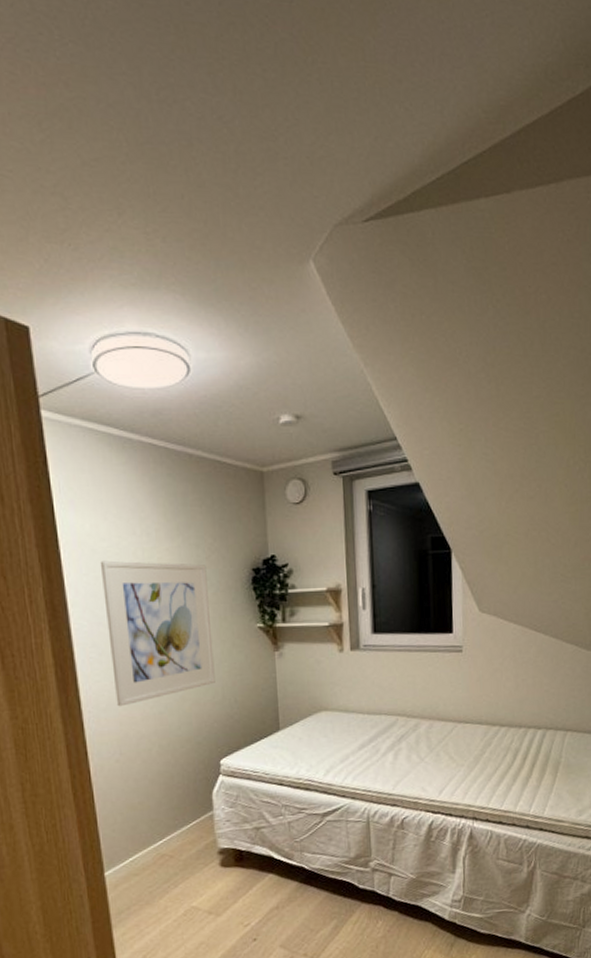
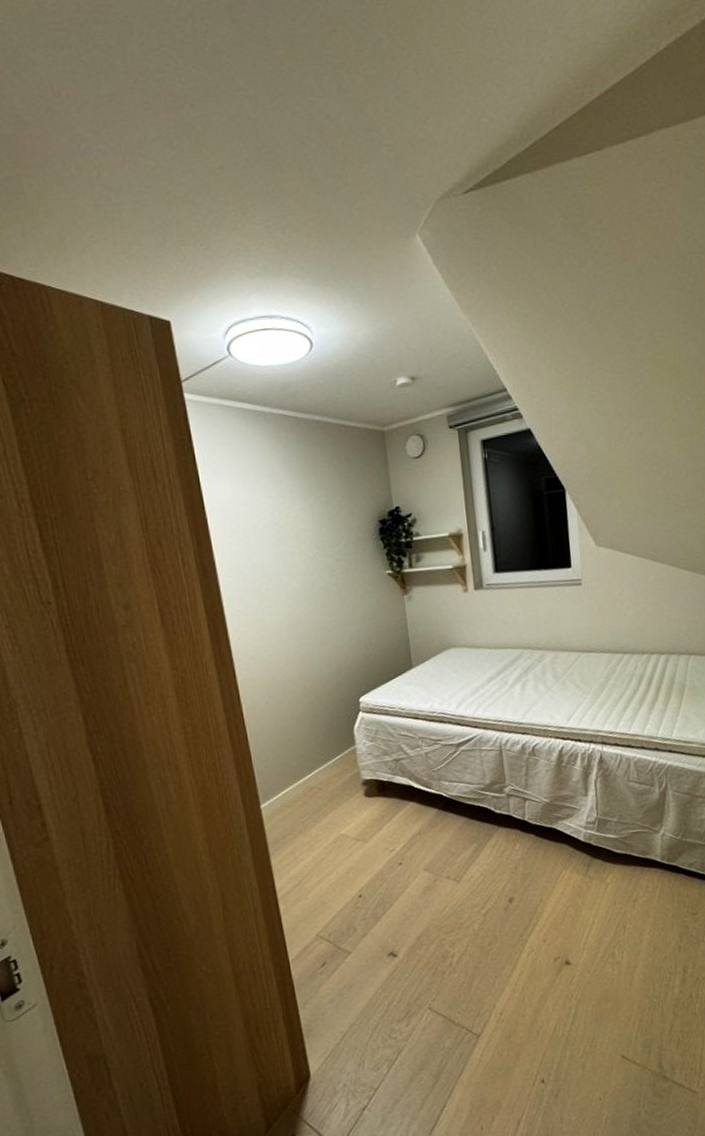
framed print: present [100,560,215,707] -> none [242,519,351,654]

